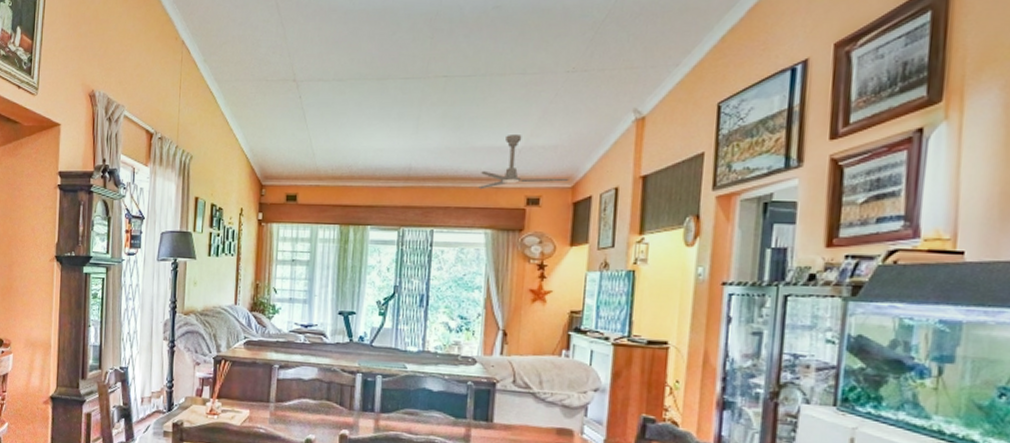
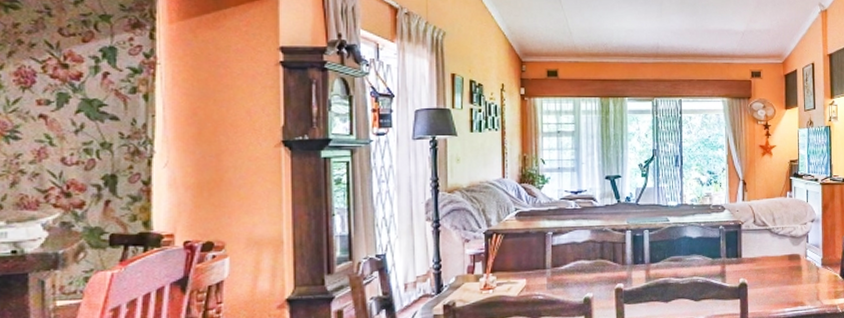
ceiling fan: present [477,135,569,190] -> none [713,20,780,65]

